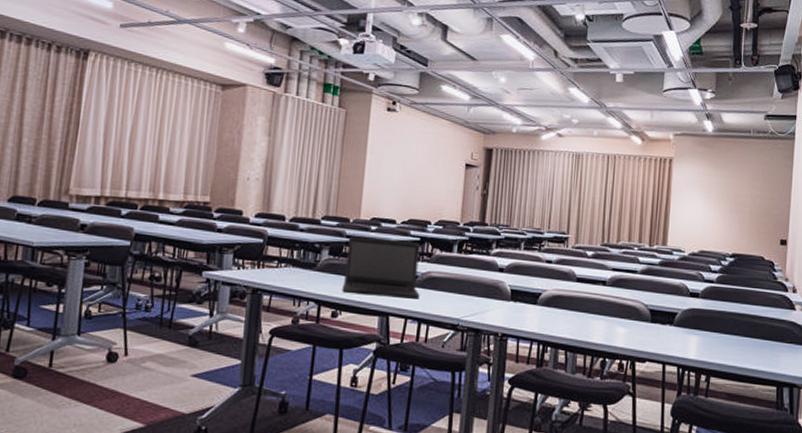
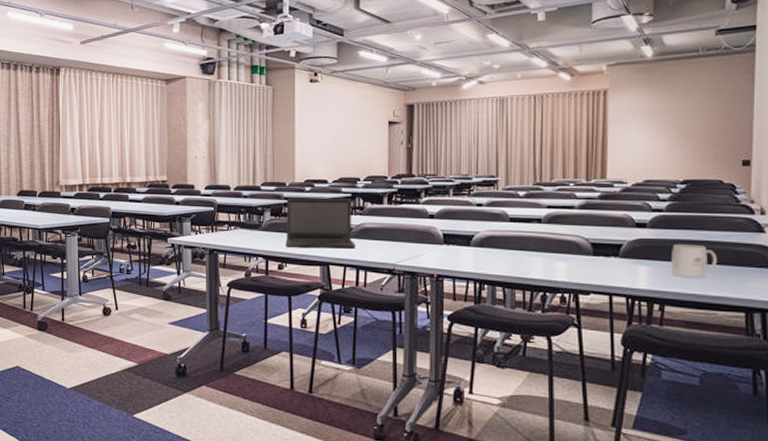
mug: none [717,316,757,352] -> present [670,244,718,279]

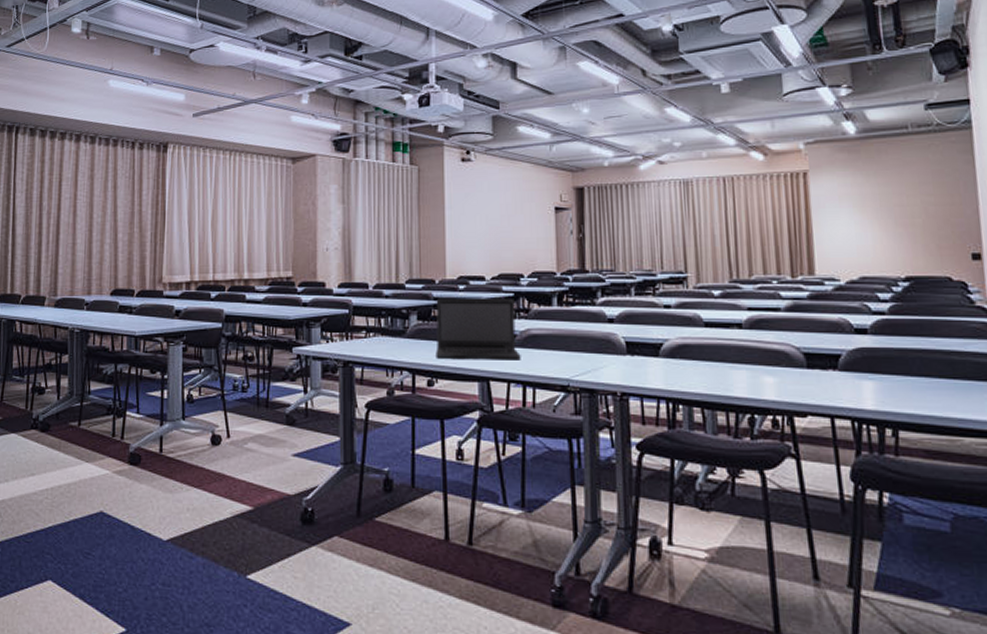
mug: present [670,244,718,279] -> none [899,354,957,397]

